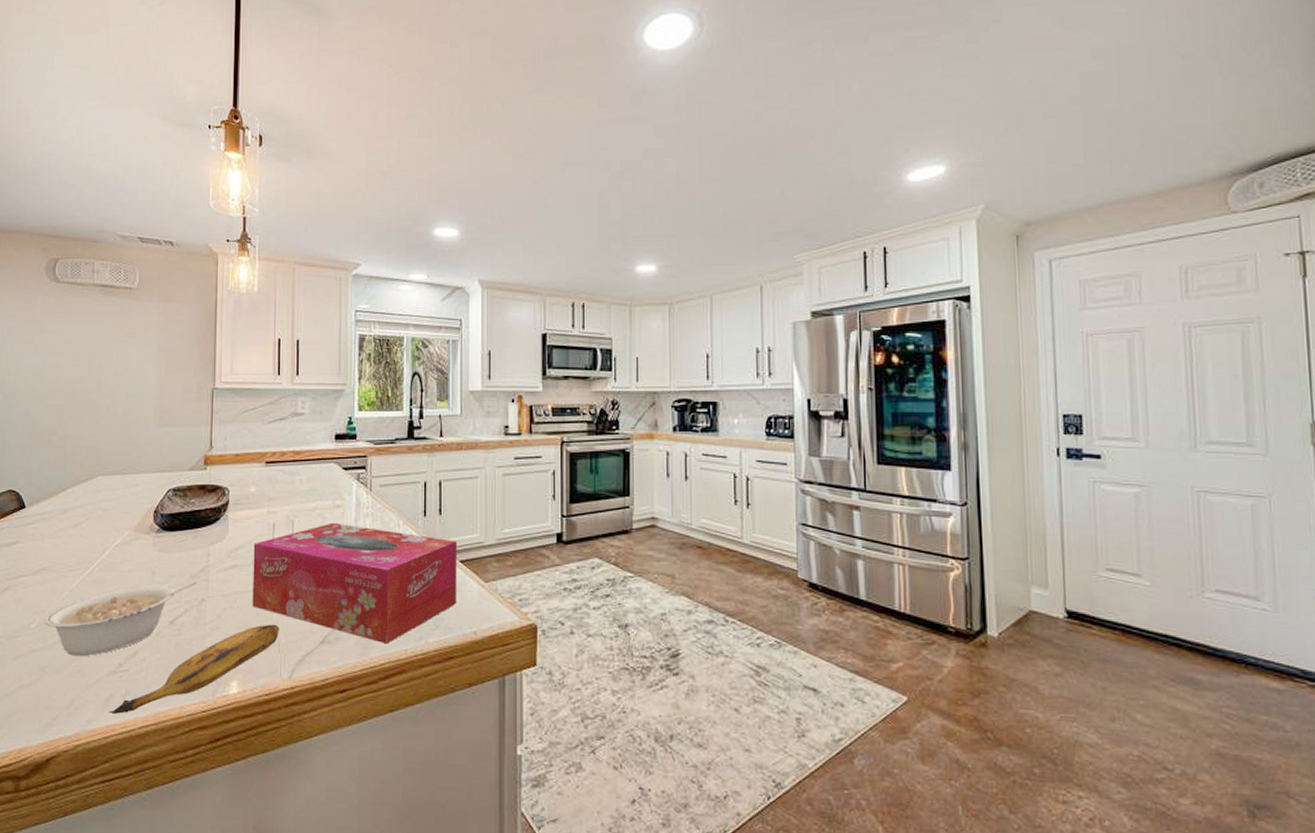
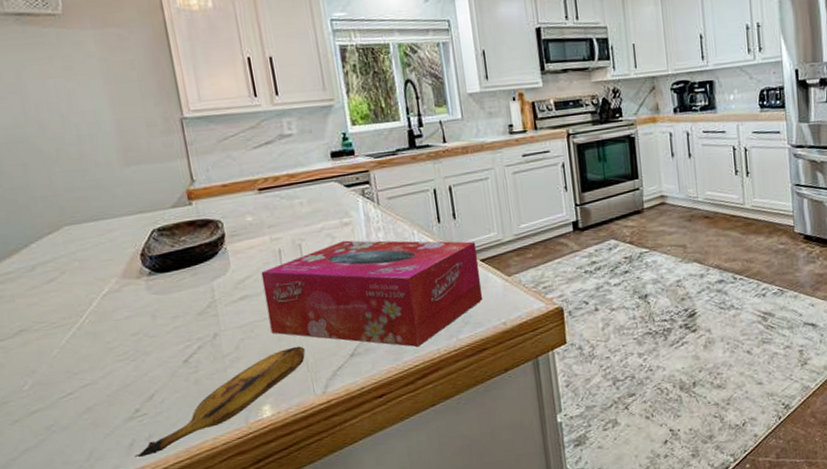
legume: present [44,582,197,657] -> none [37,318,206,410]

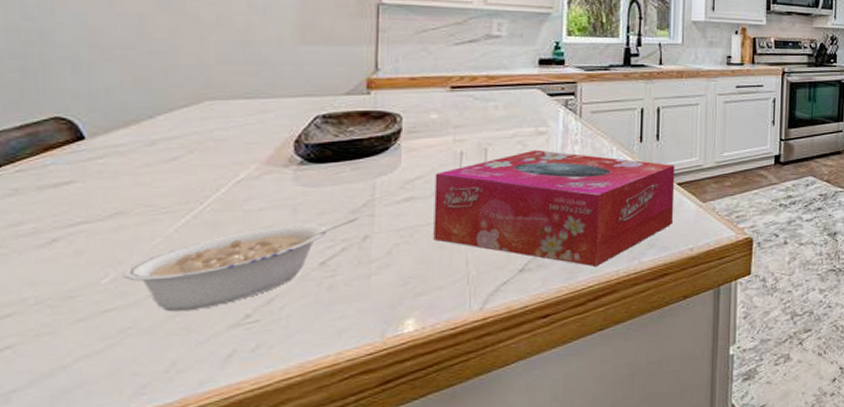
legume: none [37,318,206,410] -> present [123,218,359,312]
banana: present [134,346,306,458] -> none [230,256,469,372]

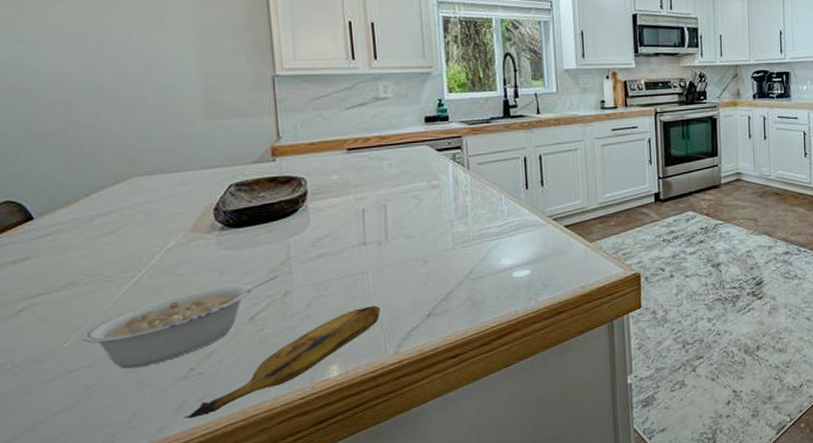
banana: none [230,256,469,372] -> present [183,305,381,420]
tissue box: present [433,150,675,266] -> none [341,202,564,308]

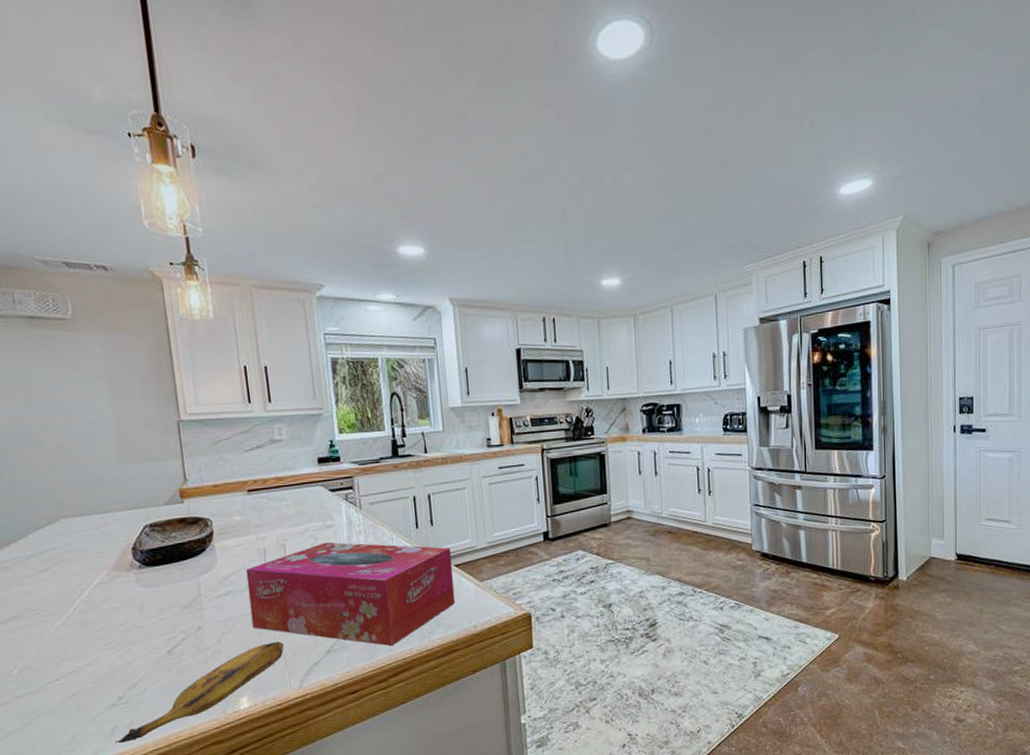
legume: present [82,276,278,369] -> none [26,612,191,696]
tissue box: none [341,202,564,308] -> present [245,542,456,646]

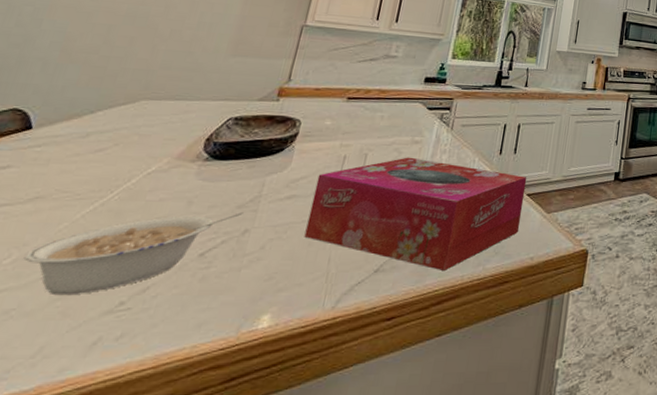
legume: none [26,612,191,696] -> present [23,212,244,296]
banana: present [115,641,284,744] -> none [91,254,332,361]

